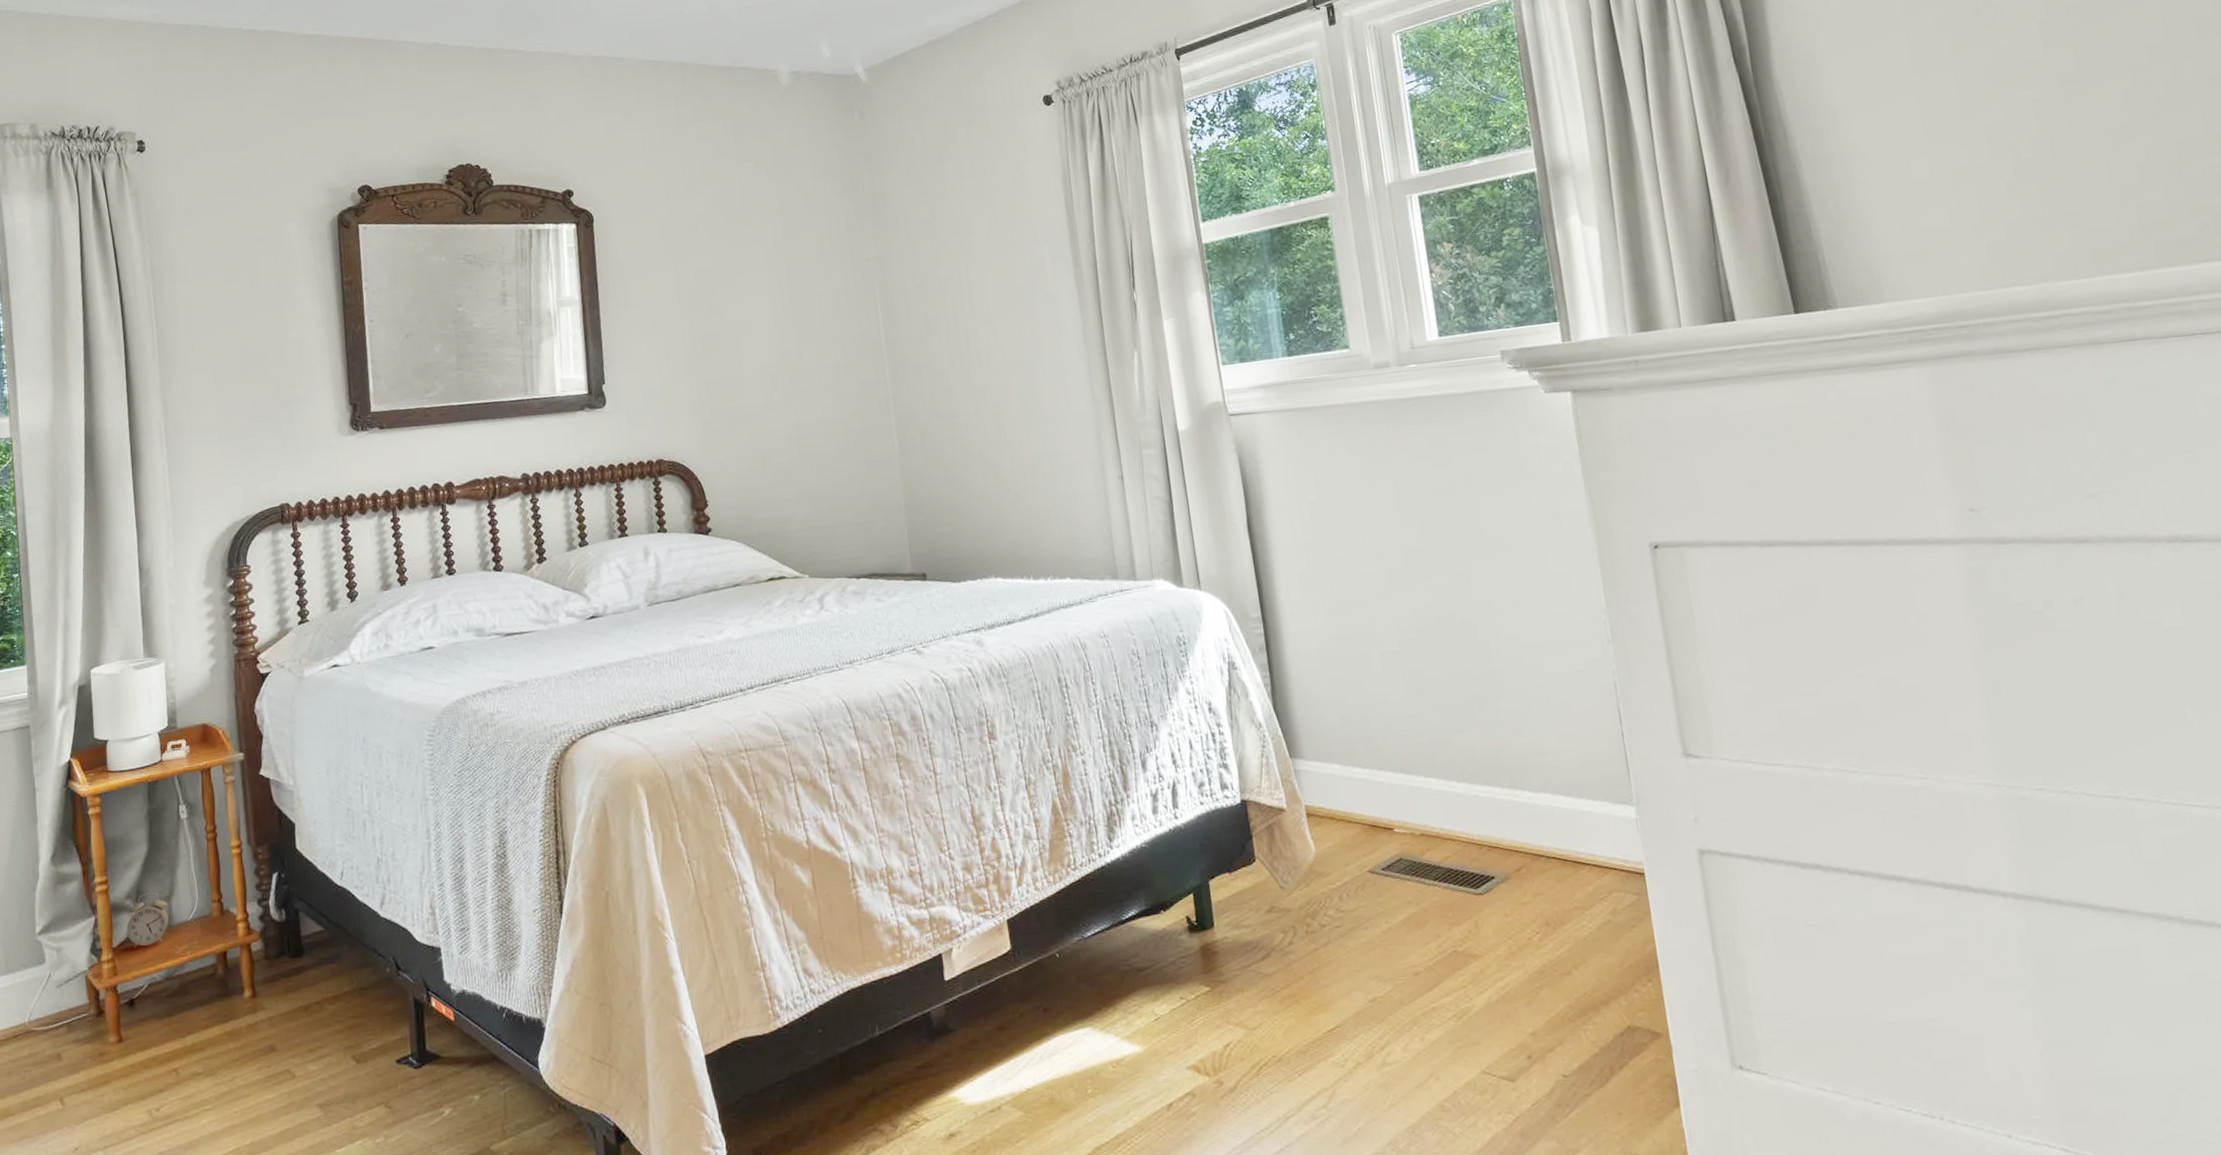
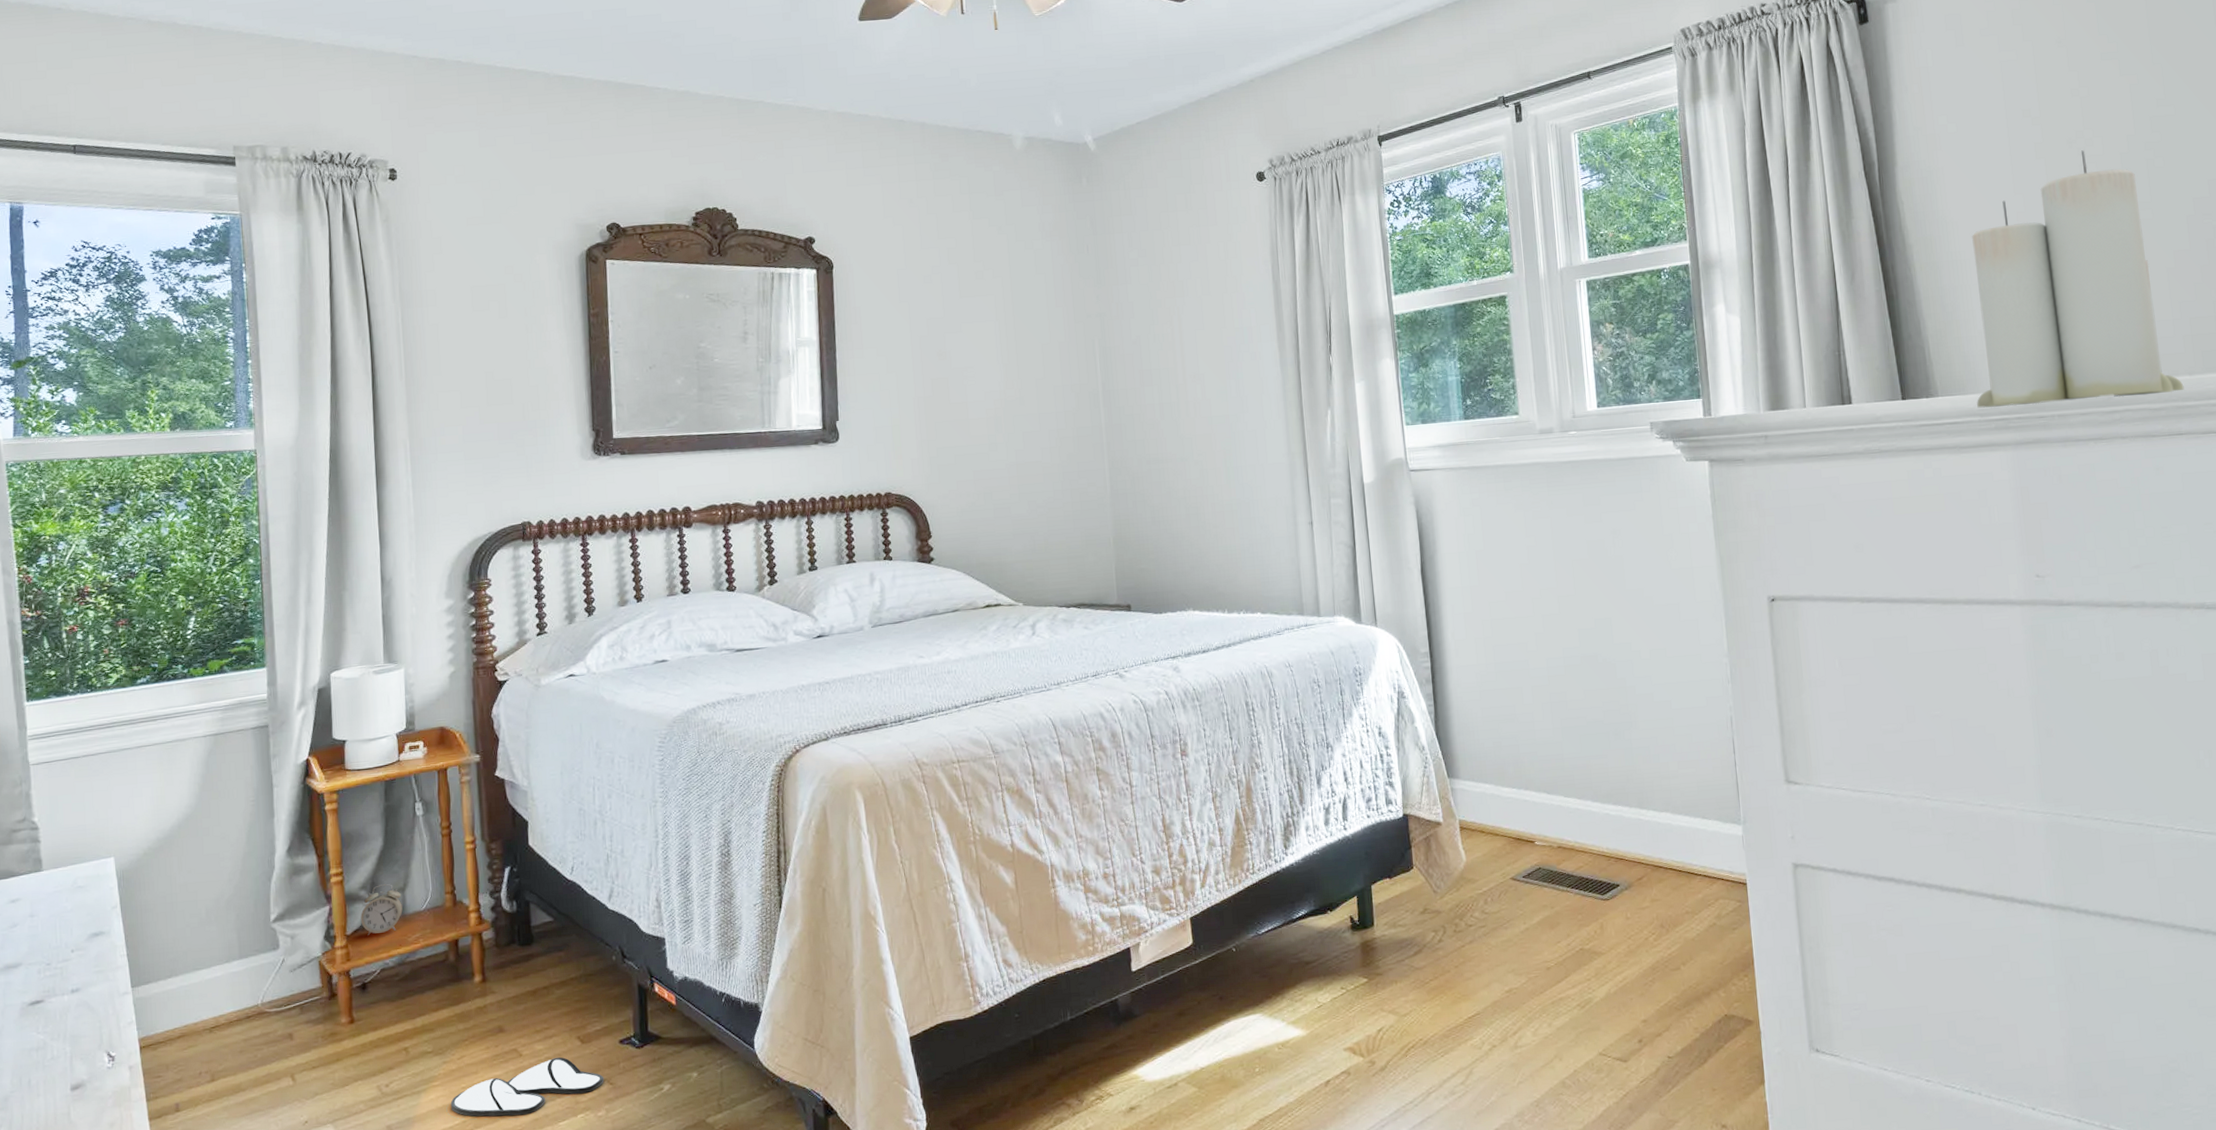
slippers: none [223,1078,382,1143] -> present [450,1057,604,1117]
candle: none [1865,20,2136,320] -> present [1971,150,2184,408]

